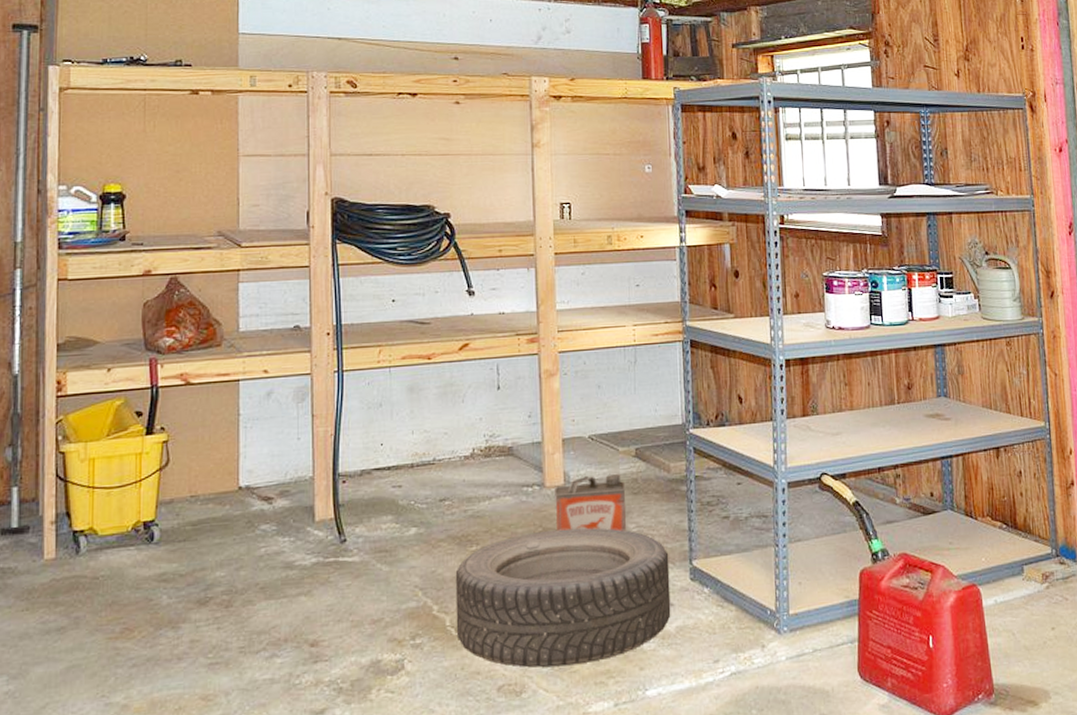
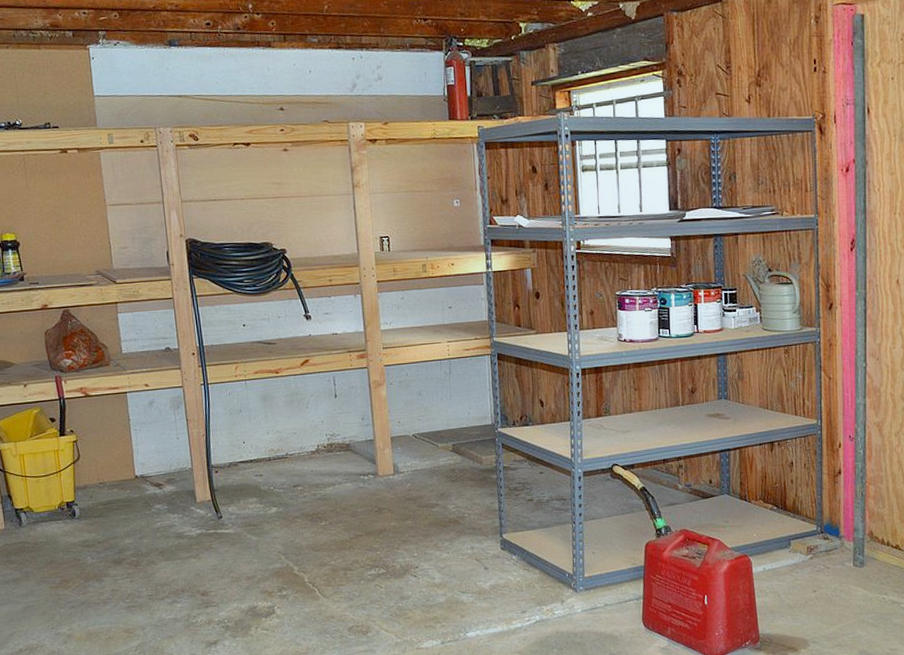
car tire: present [455,527,671,668] -> none [310,508,486,614]
fuel can: present [555,474,626,532] -> none [386,465,446,511]

